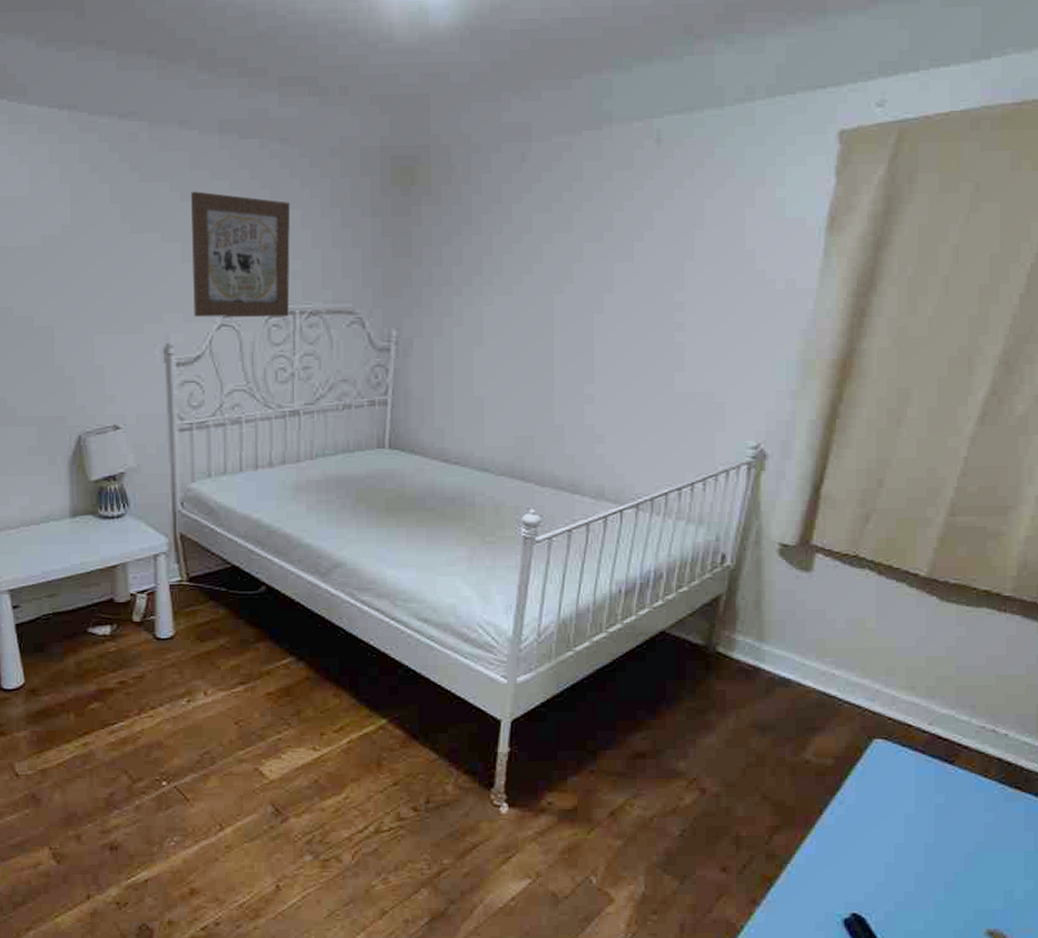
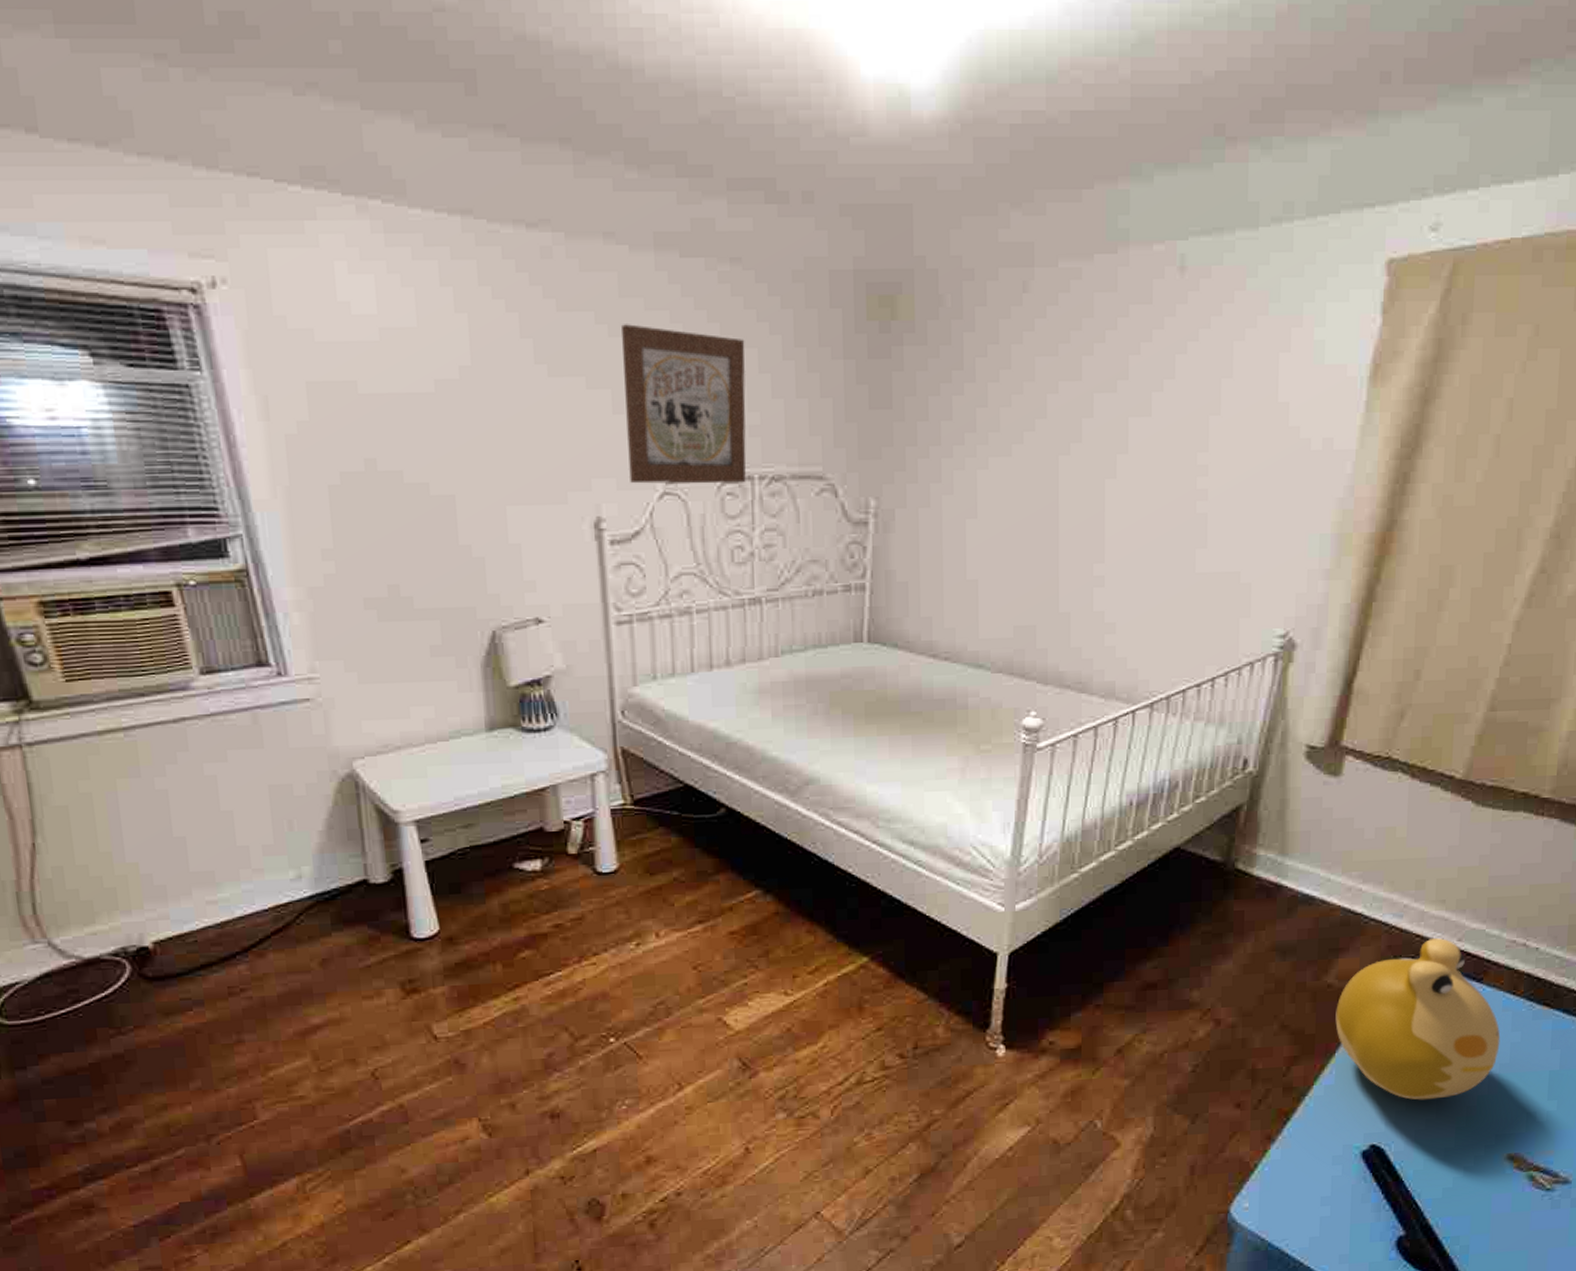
plush toy: none [814,722,974,873] -> present [1335,938,1501,1100]

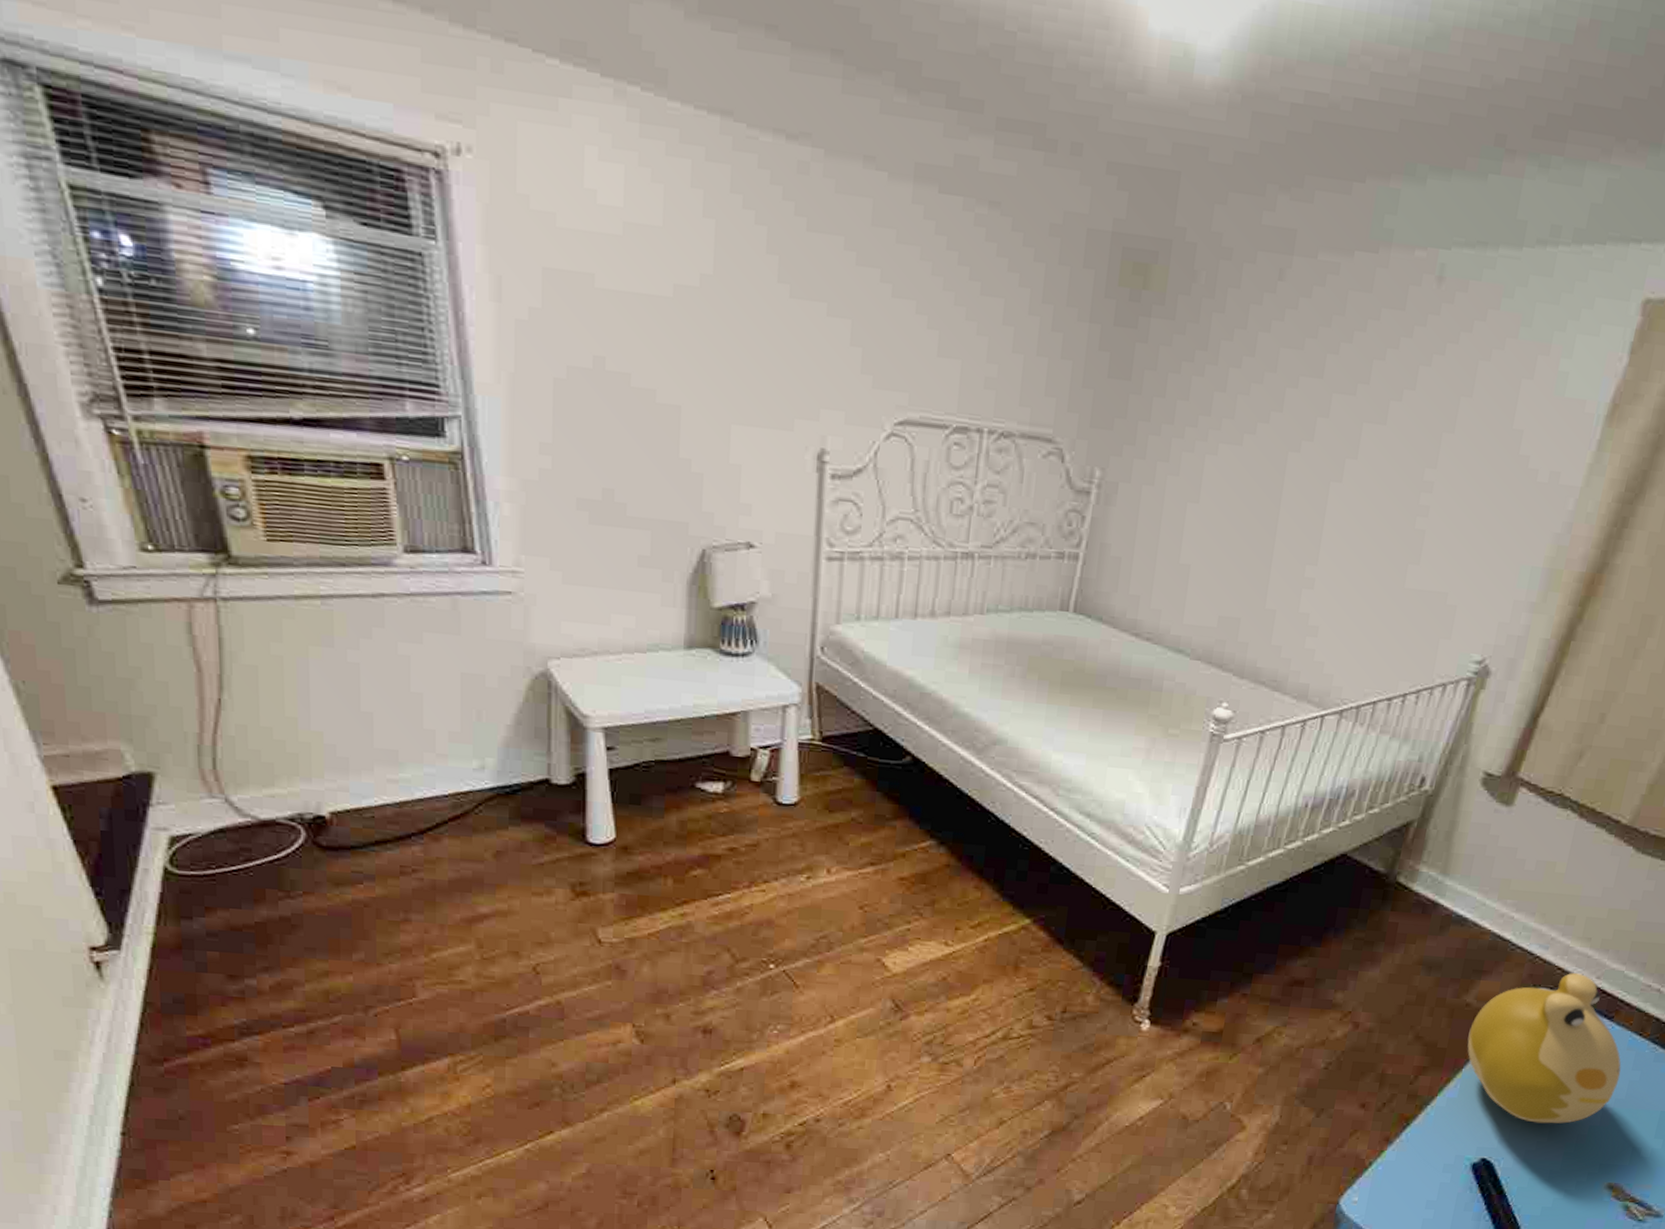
wall art: present [622,324,746,484] -> none [859,254,993,435]

